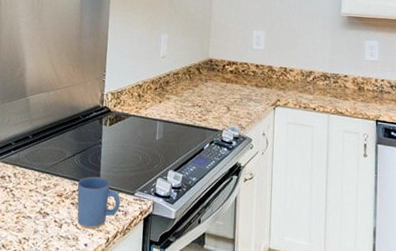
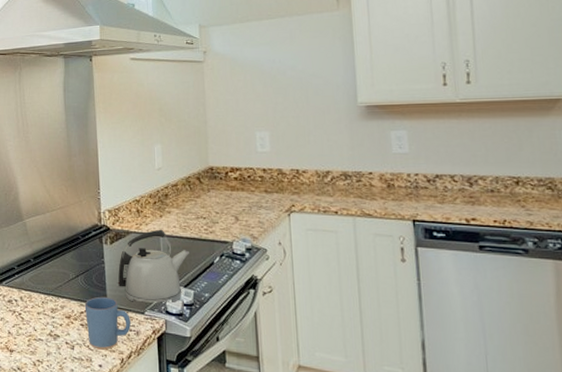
kettle: none [112,114,183,185] -> present [117,229,190,303]

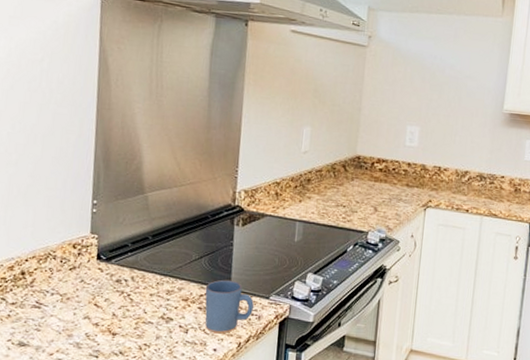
kettle: present [117,229,190,303] -> none [244,214,325,288]

